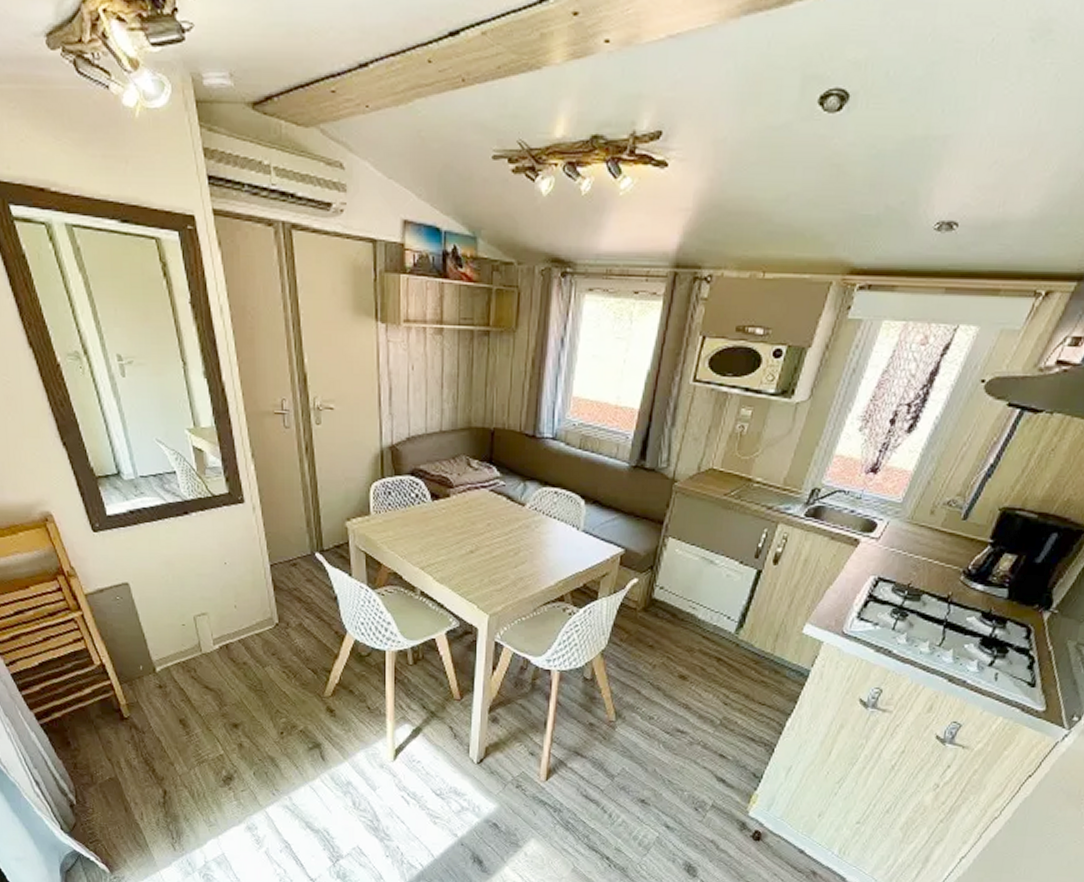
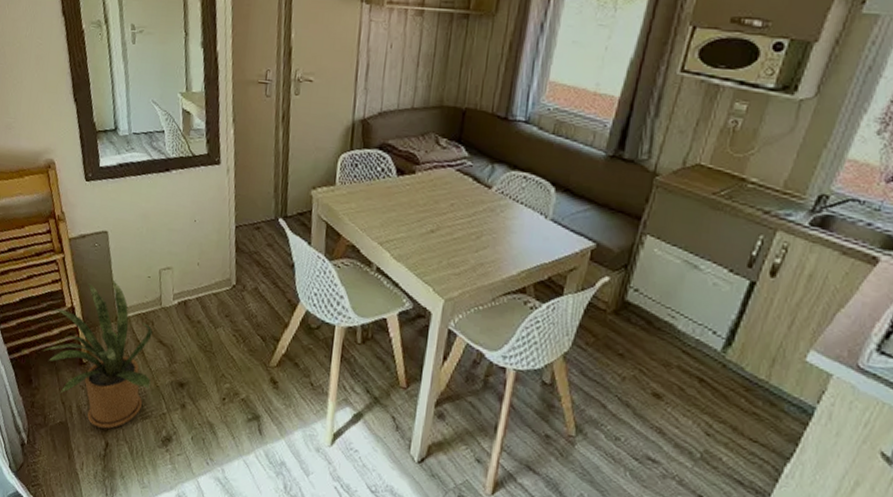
house plant: none [75,632,202,778] -> present [42,280,153,429]

